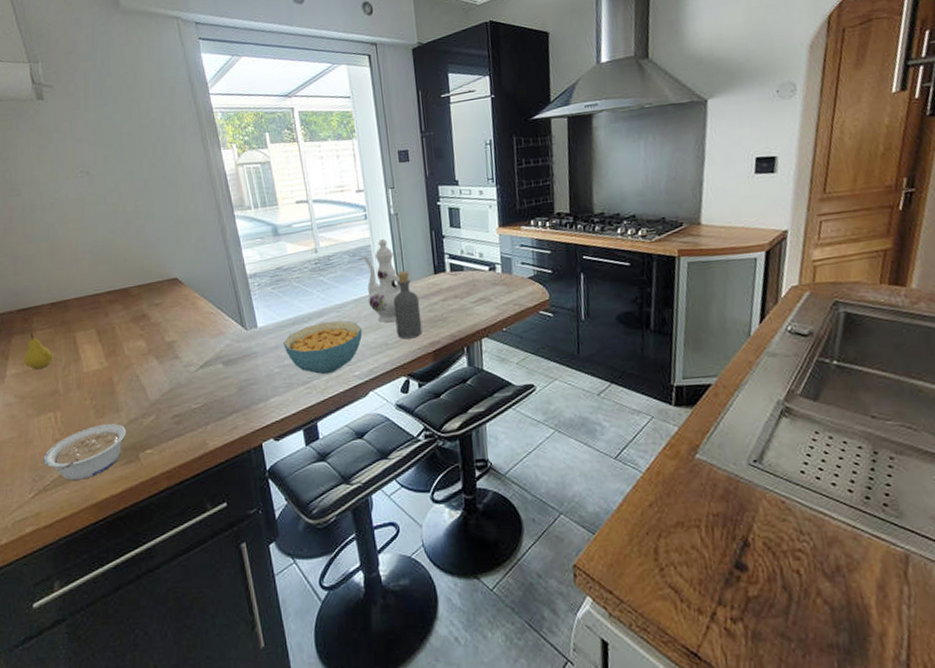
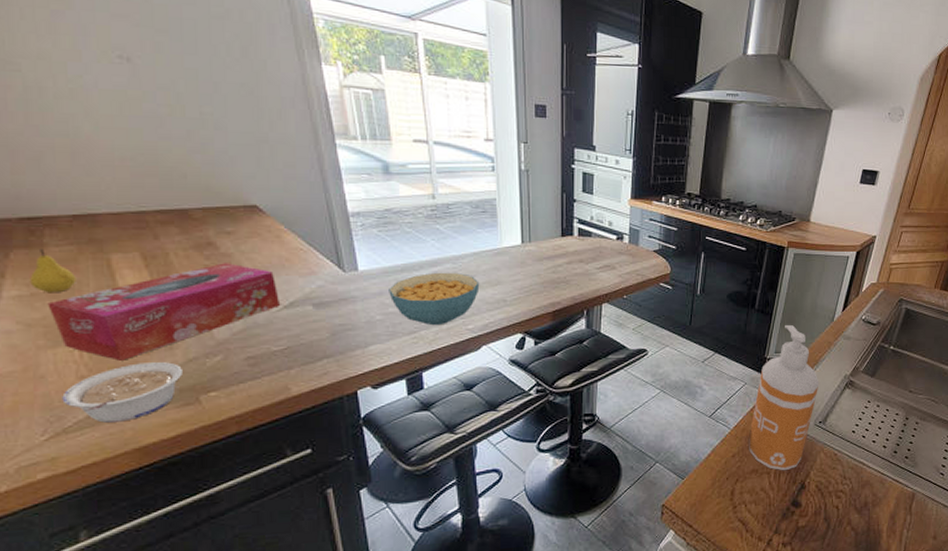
tissue box: none [35,331,198,425] -> present [47,263,281,361]
ewer: present [363,238,401,323] -> none [486,193,525,280]
bottle: present [393,271,423,340] -> none [516,230,544,298]
soap dispenser: none [666,344,746,524] -> present [749,324,819,471]

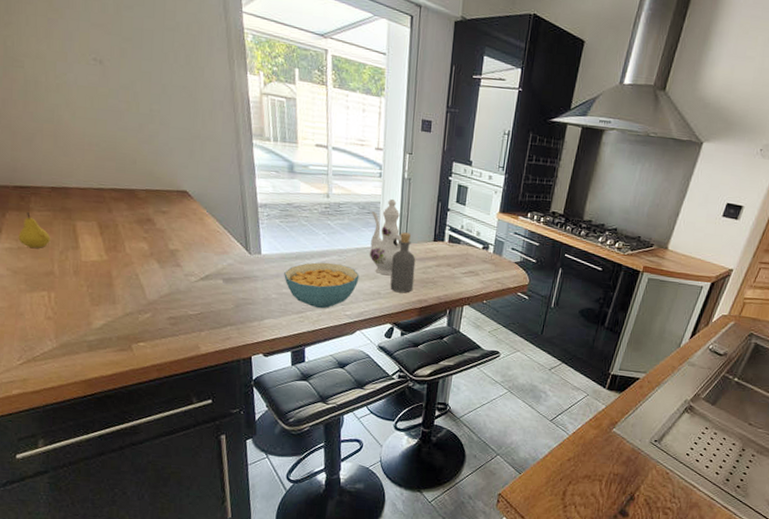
tissue box: present [47,263,281,361] -> none [29,237,199,309]
legume: present [62,362,182,423] -> none [34,312,121,358]
ewer: none [486,193,525,280] -> present [369,198,402,276]
bottle: none [516,230,544,298] -> present [390,232,416,294]
soap dispenser: present [749,324,819,471] -> none [584,344,659,481]

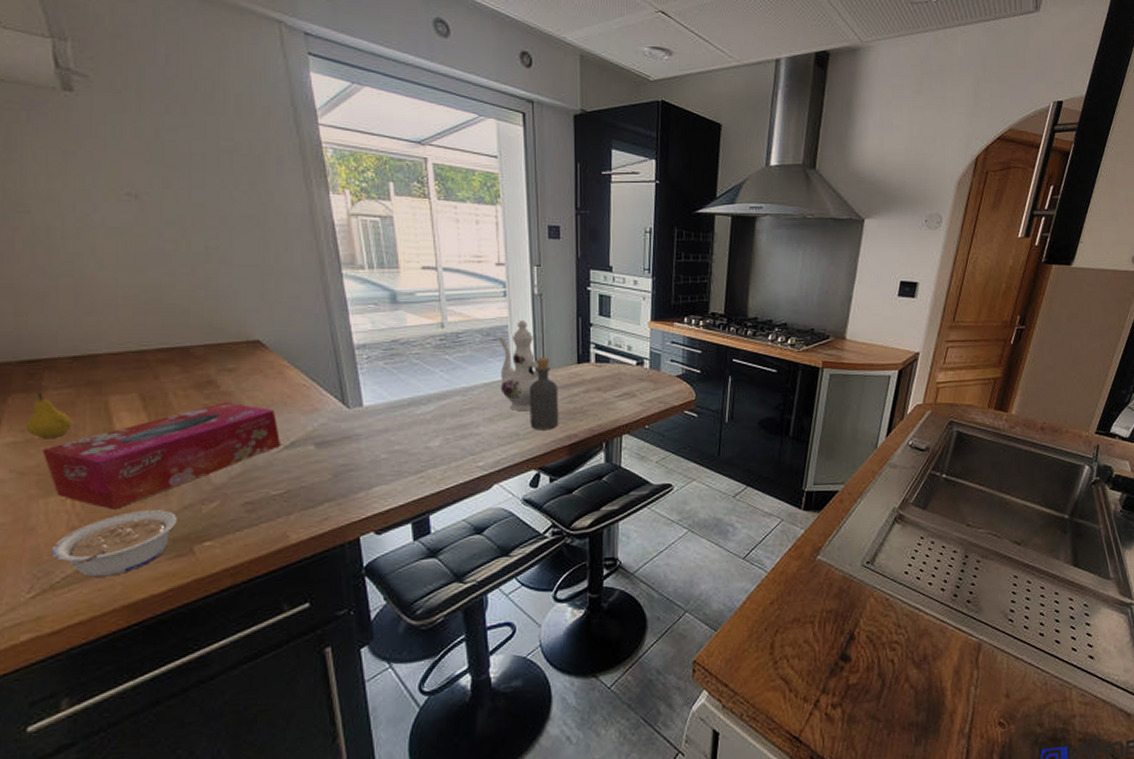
tissue box: none [29,237,199,309] -> present [42,402,282,510]
legume: none [34,312,121,358] -> present [51,510,177,578]
cereal bowl: present [284,262,360,309] -> none [395,405,491,464]

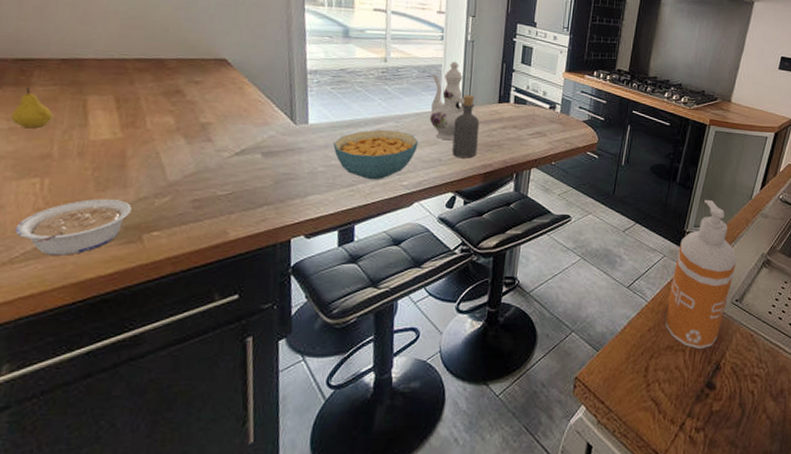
tissue box: present [42,402,282,510] -> none [21,109,233,196]
cereal bowl: none [395,405,491,464] -> present [333,129,419,180]
soap dispenser: none [788,452,865,620] -> present [665,199,737,350]

